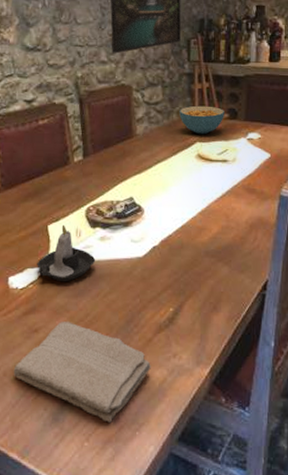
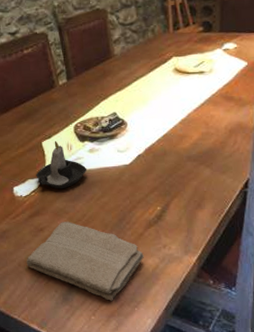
cereal bowl: present [179,105,224,135] -> none [154,21,199,50]

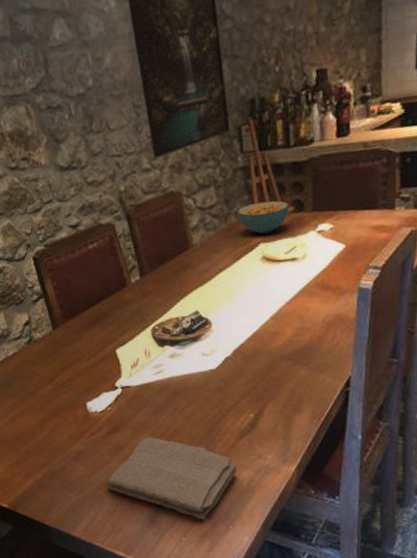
candle: present [36,140,87,189] -> none [111,347,169,402]
cereal bowl: none [154,21,199,50] -> present [237,200,289,235]

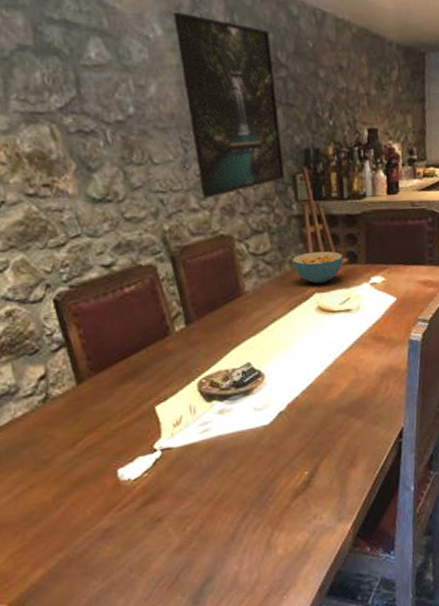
washcloth: present [106,437,237,520] -> none [140,504,292,594]

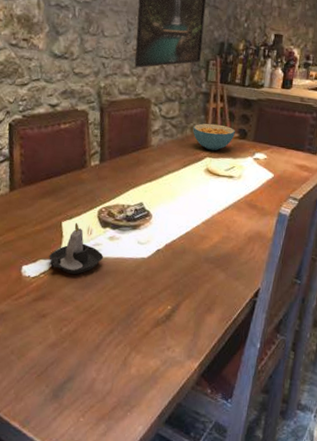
candle: none [148,403,217,465] -> present [49,222,104,275]

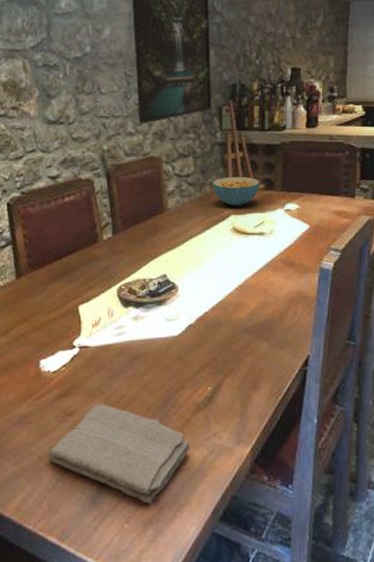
washcloth: none [20,310,146,403] -> present [48,404,190,504]
candle: present [49,222,104,275] -> none [68,305,130,364]

